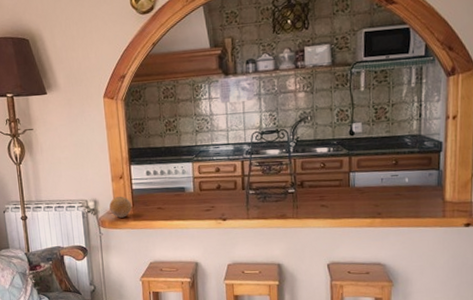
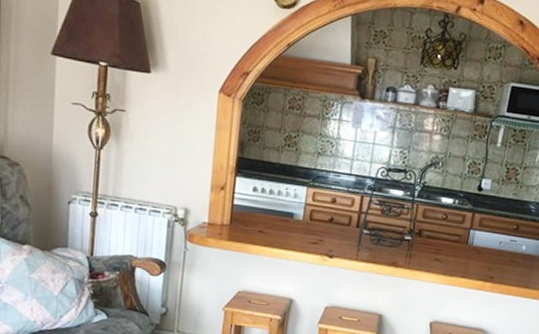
fruit: present [109,196,132,218] -> none [202,209,229,235]

